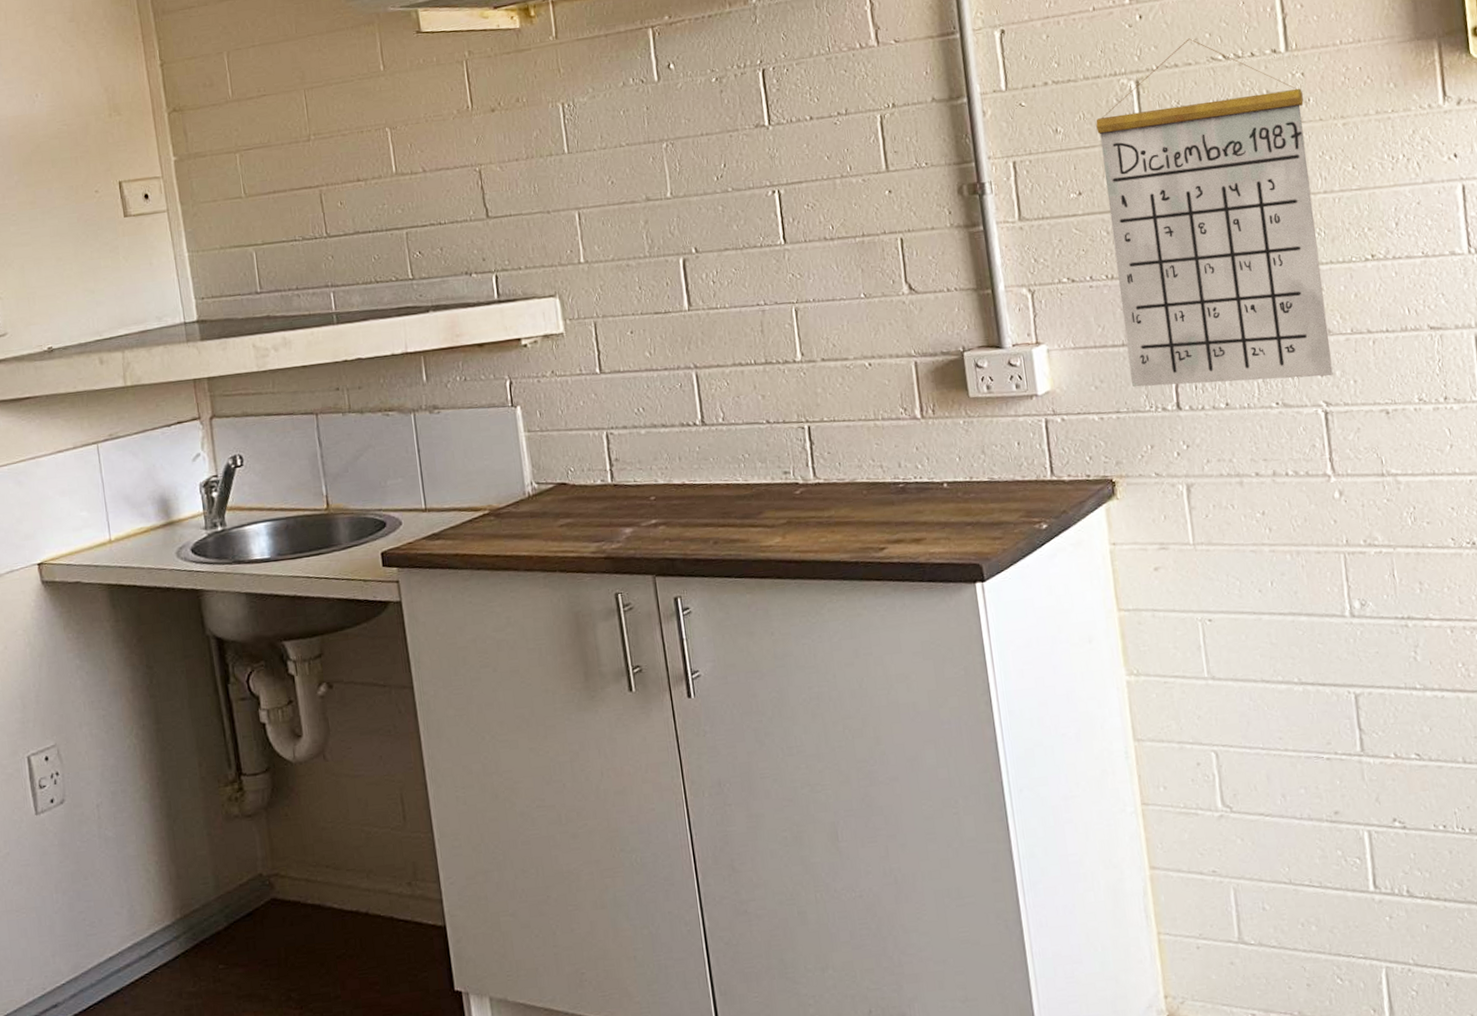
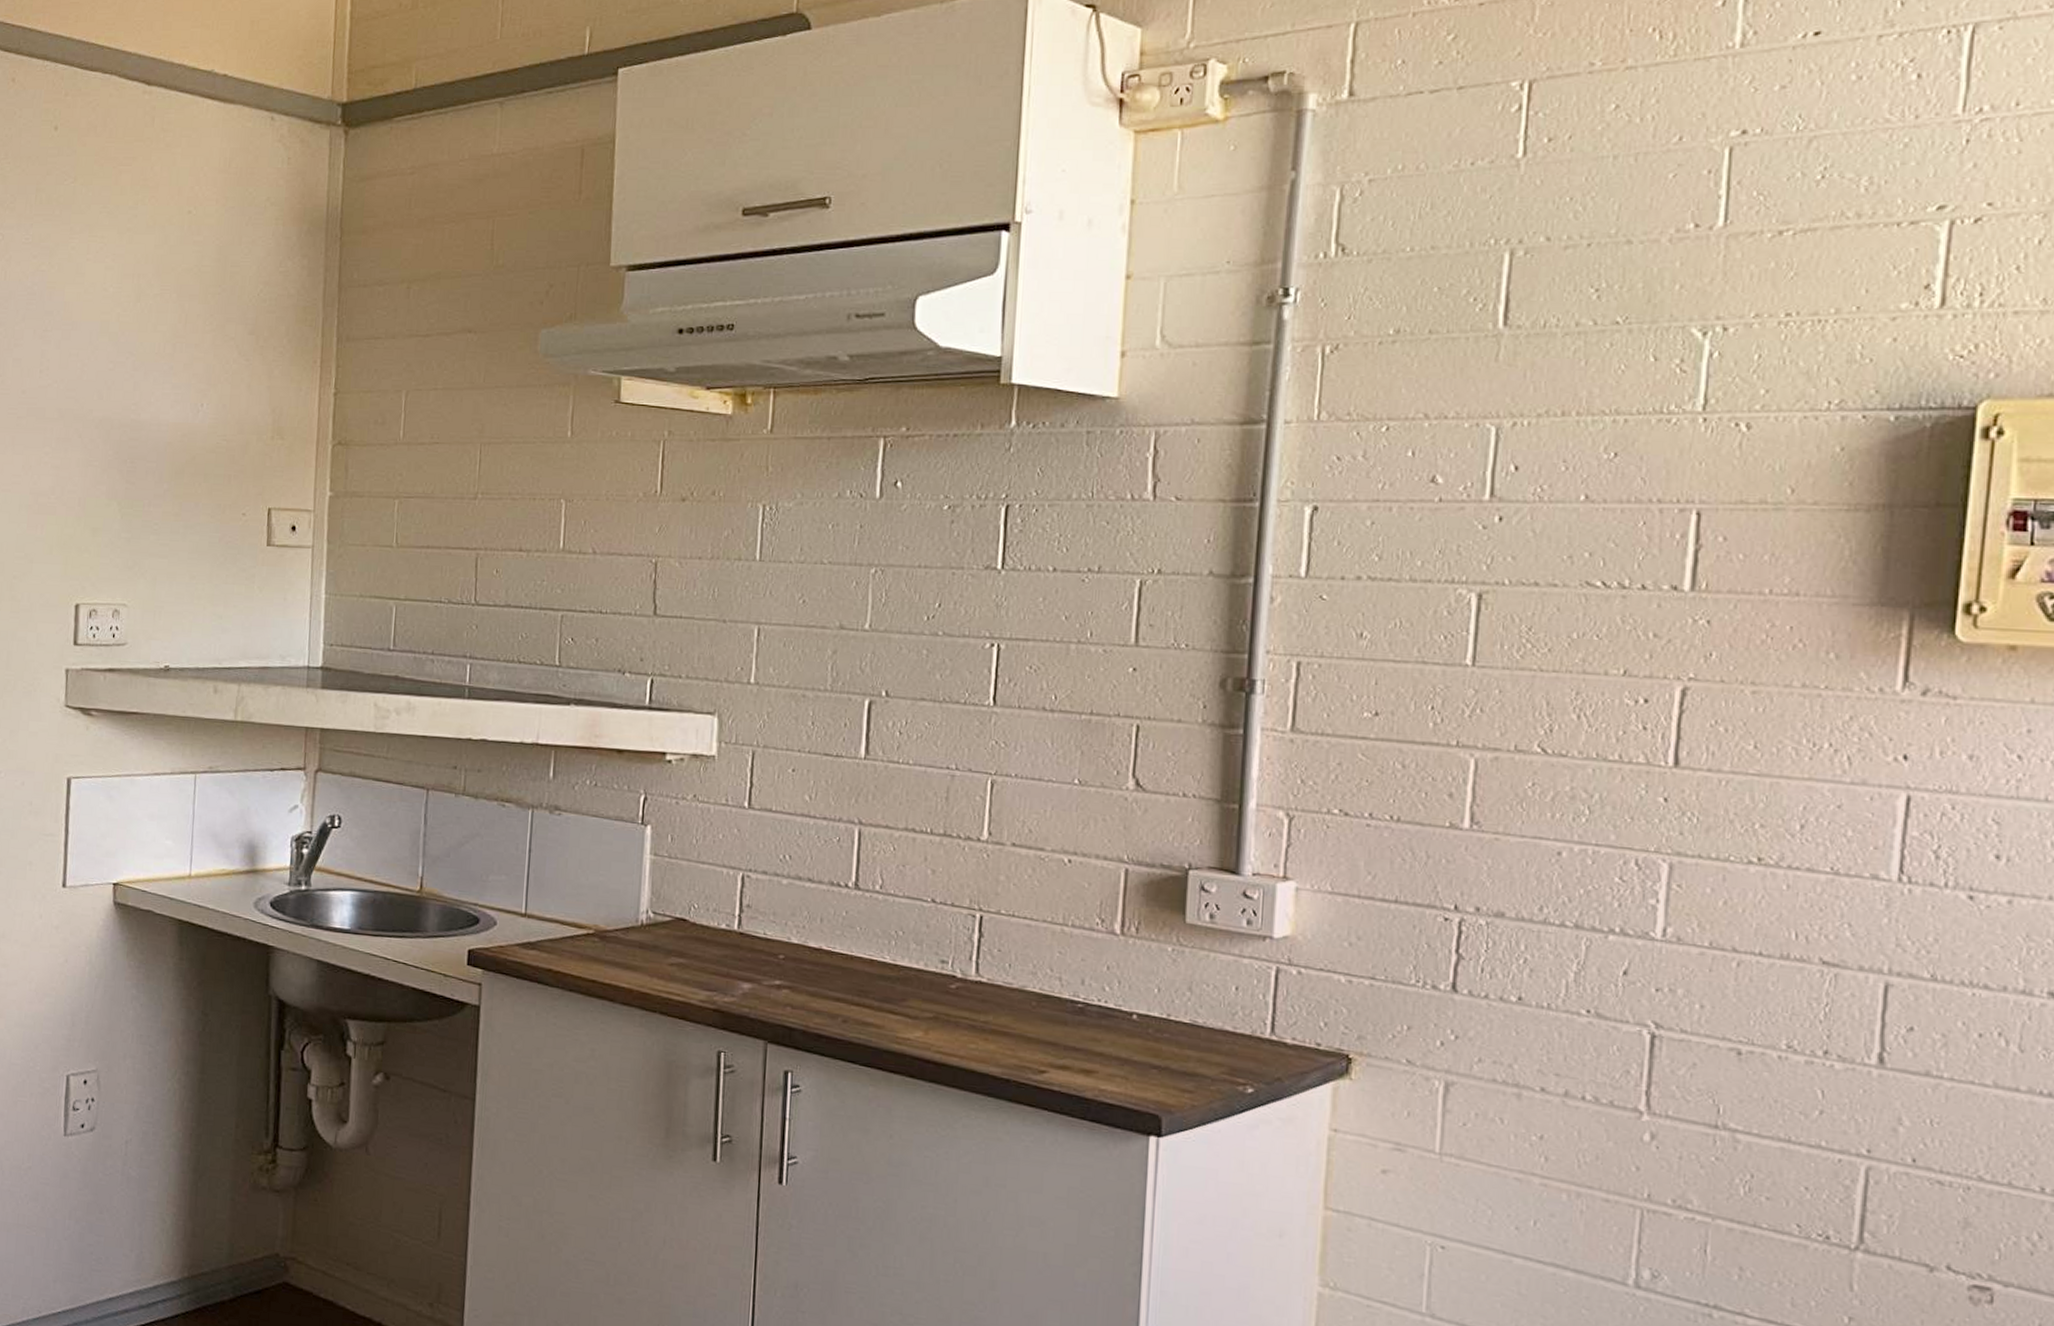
calendar: present [1096,38,1333,388] -> none [1397,554,1703,994]

